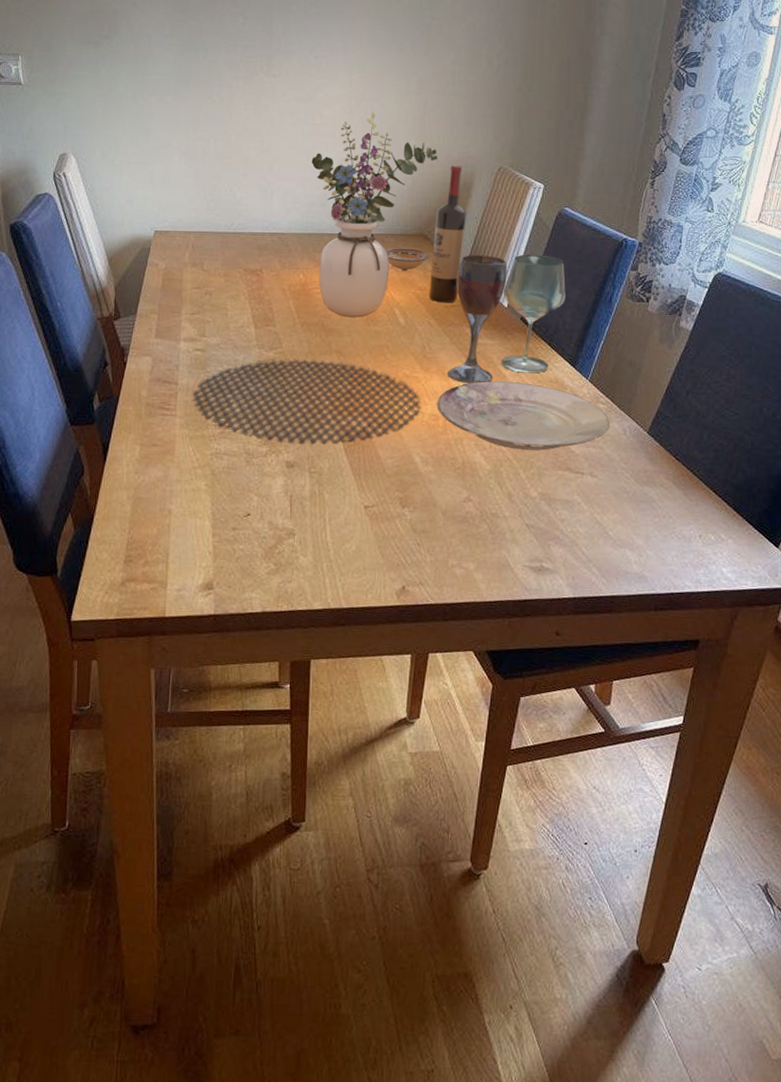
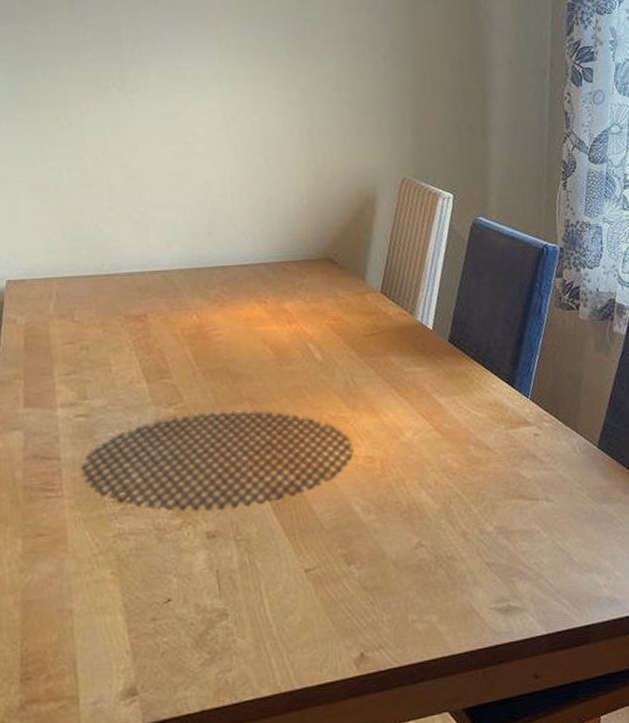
bouquet: present [311,113,438,318] -> none [188,127,334,359]
bowl: present [385,248,430,271] -> none [288,275,340,301]
wine bottle: present [428,165,467,303] -> none [340,179,378,332]
plate: present [437,381,611,450] -> none [370,409,559,483]
cup: present [447,255,507,384] -> none [372,275,428,418]
wine glass: present [501,254,567,374] -> none [426,269,494,399]

